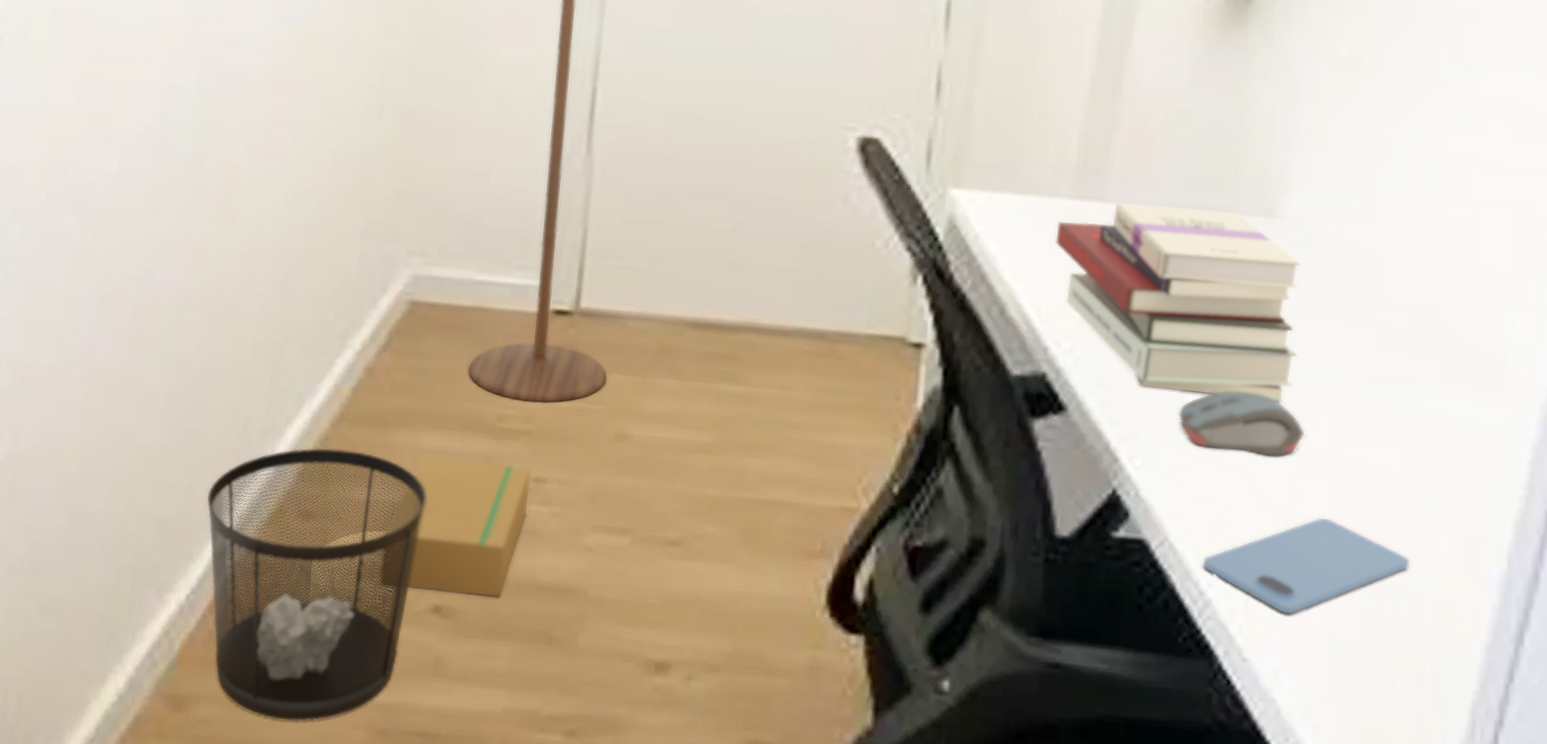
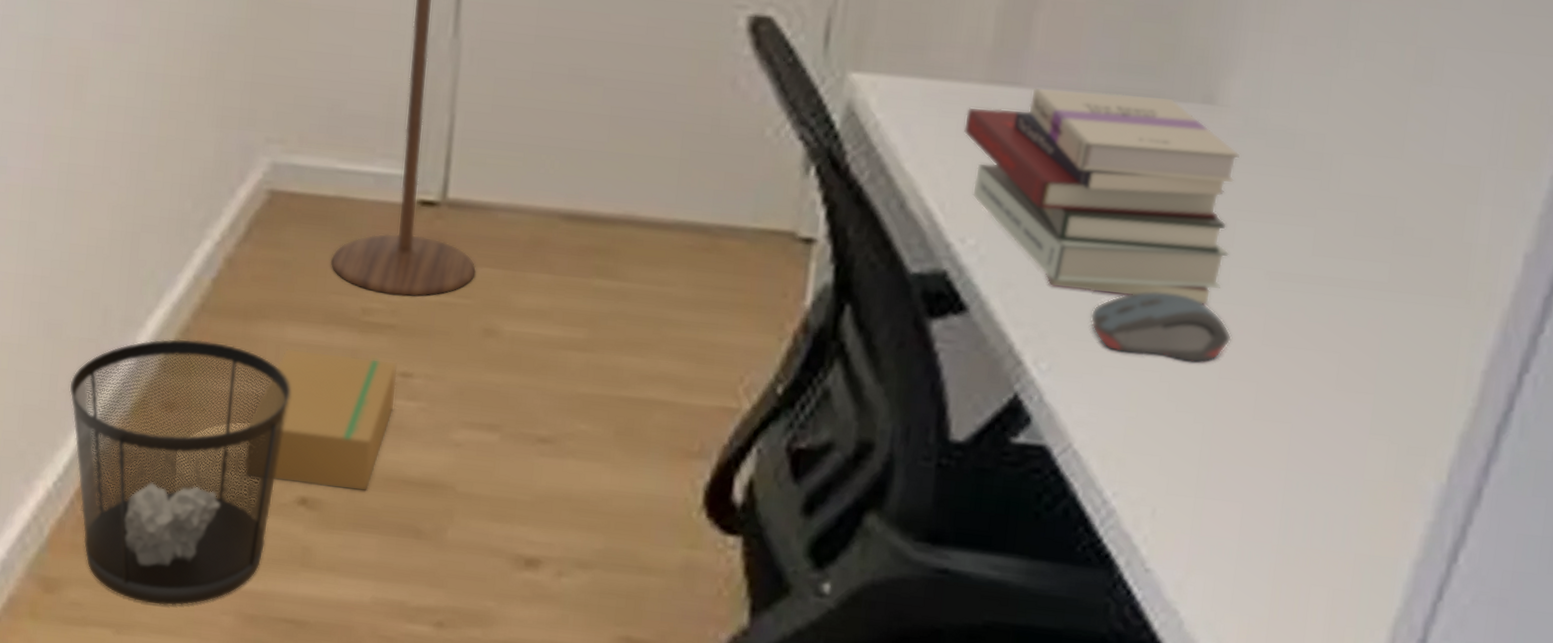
smartphone: present [1202,516,1411,615] -> none [1107,425,1339,526]

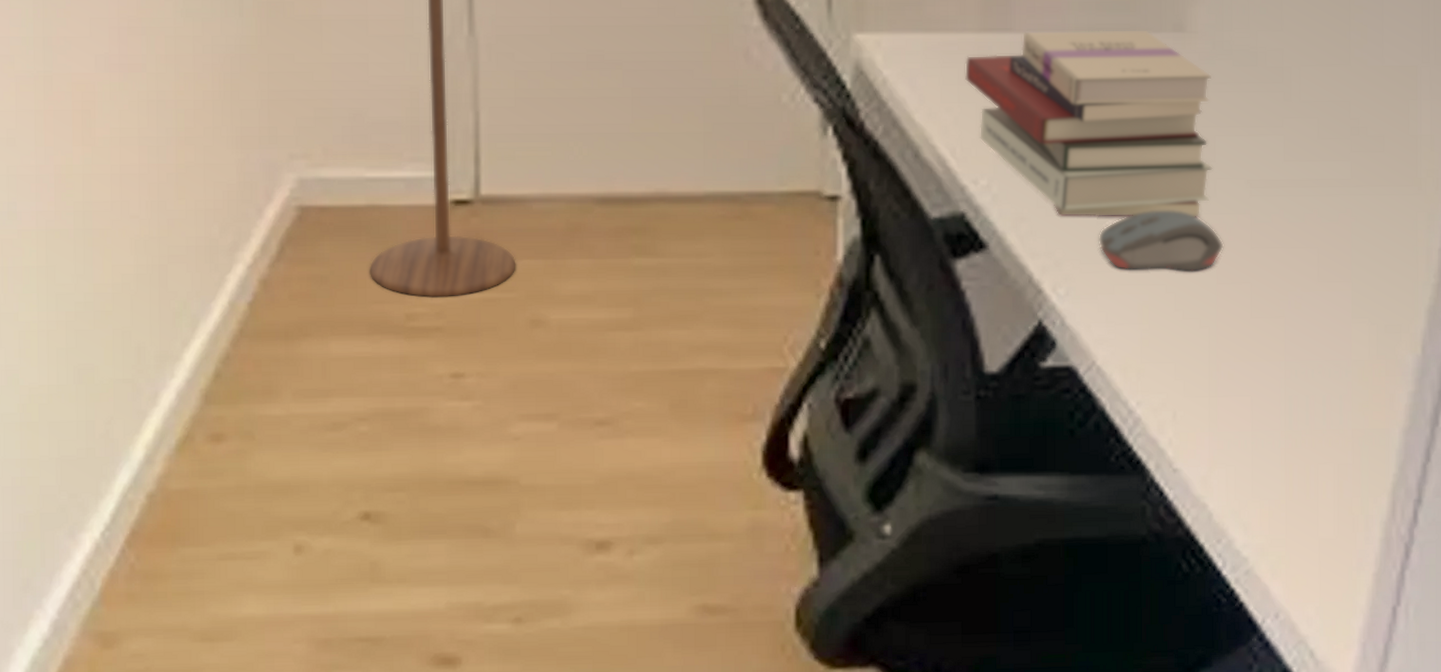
waste bin: present [69,339,291,606] -> none [108,366,342,643]
box: present [246,348,398,491] -> none [302,362,450,499]

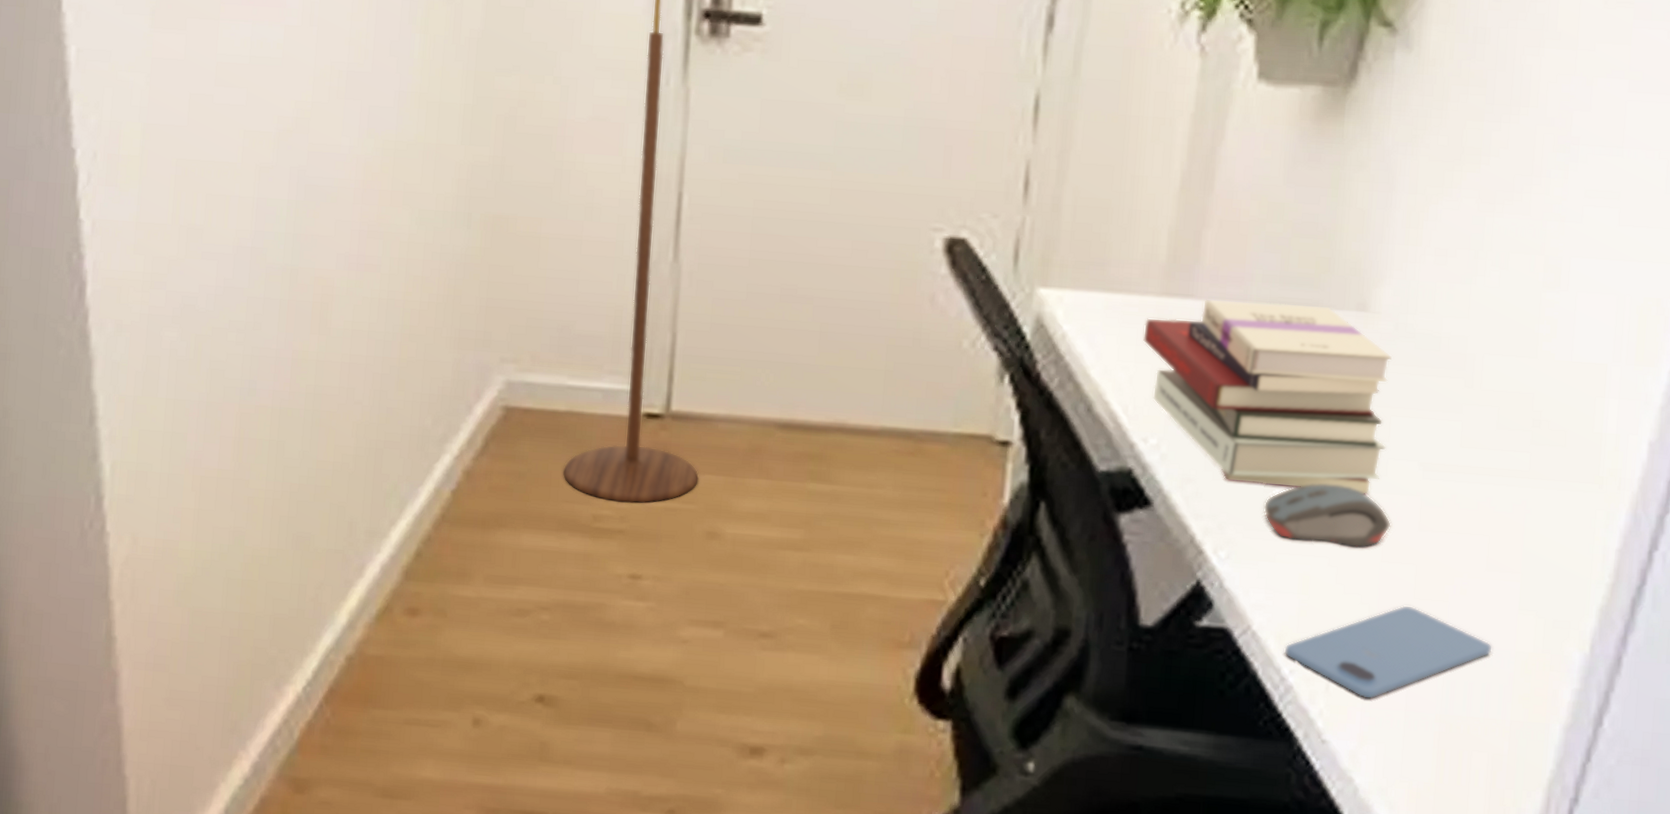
smartphone: none [1130,324,1331,423] -> present [1284,604,1493,699]

